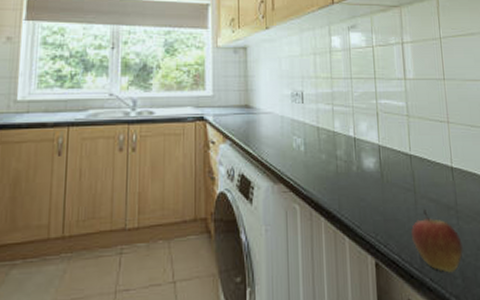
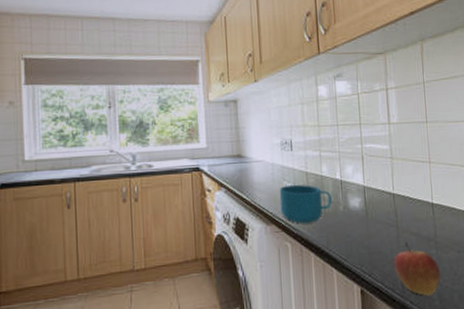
cup: none [288,140,345,184] -> present [279,184,332,224]

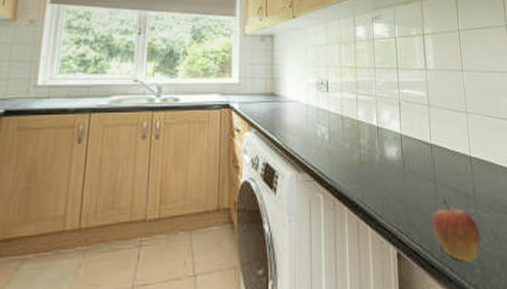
cup: present [279,184,332,224] -> none [313,128,368,173]

